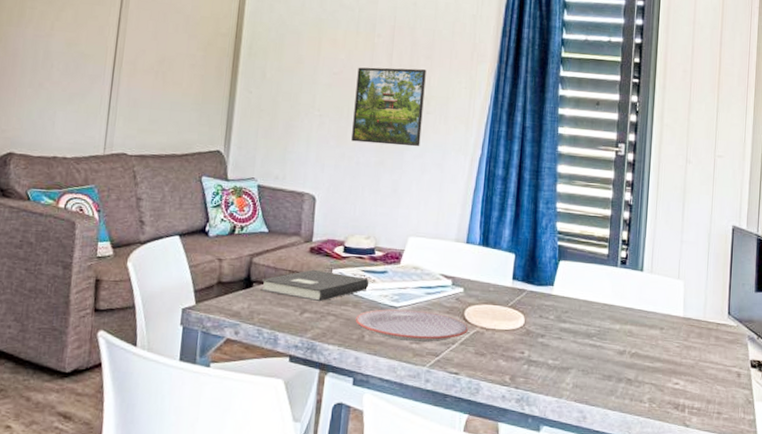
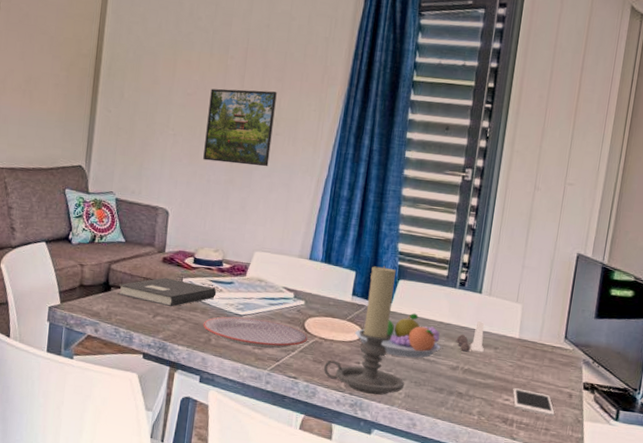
candle holder: none [487,247,572,388] -> present [324,266,405,395]
fruit bowl: none [518,295,607,344] -> present [355,313,441,358]
salt and pepper shaker set: none [621,300,650,334] -> present [456,320,485,353]
cell phone: none [682,370,725,398] -> present [513,388,555,416]

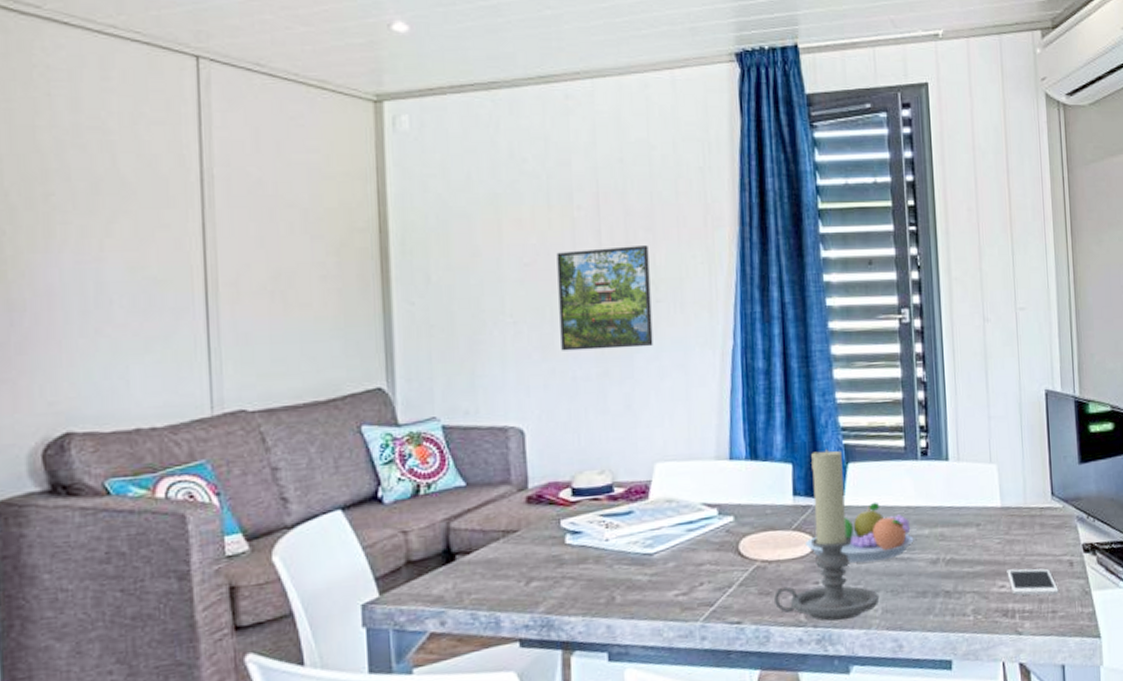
book: present [117,277,217,307] -> none [466,523,612,565]
plate: present [203,316,308,349] -> none [599,552,746,596]
salt and pepper shaker set: present [456,320,485,353] -> none [930,494,964,537]

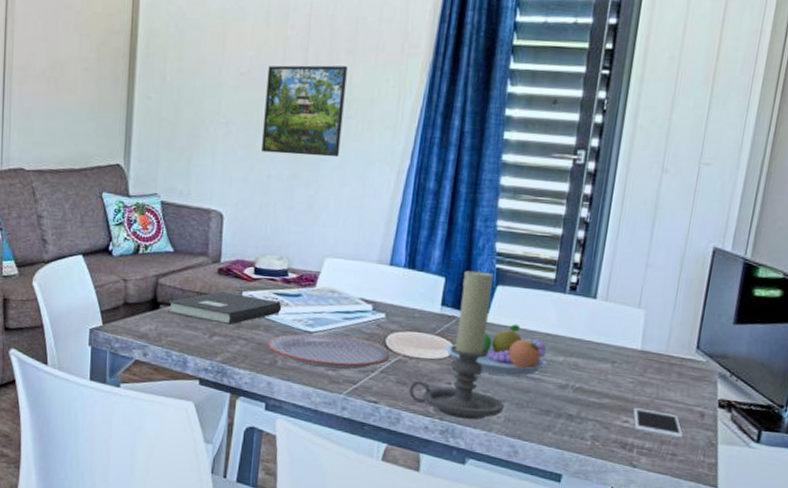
book: none [466,523,612,565] -> present [167,291,282,326]
plate: none [599,552,746,596] -> present [267,334,390,370]

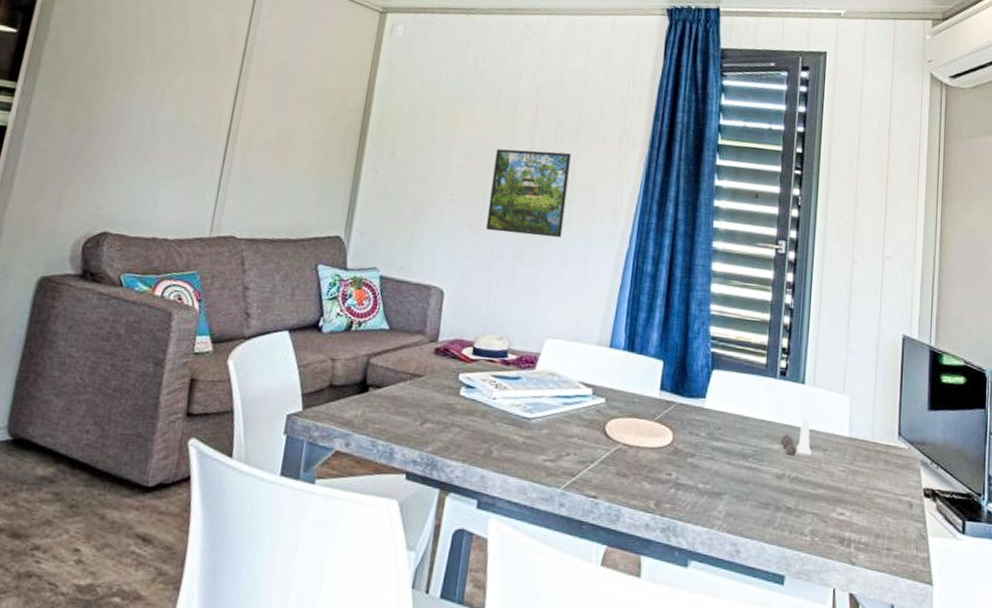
book: present [167,291,282,326] -> none [377,373,500,411]
plate: present [267,334,390,370] -> none [482,420,609,461]
candle holder: present [409,270,505,420] -> none [629,353,725,515]
fruit bowl: present [445,324,548,377] -> none [665,409,764,466]
salt and pepper shaker set: none [565,330,600,368] -> present [780,416,812,456]
cell phone: present [633,408,684,439] -> none [847,498,896,532]

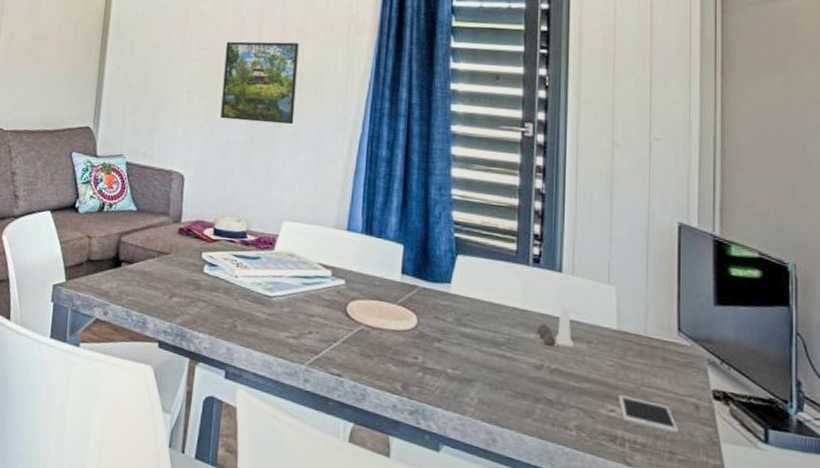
cell phone: none [847,498,896,532] -> present [618,395,679,435]

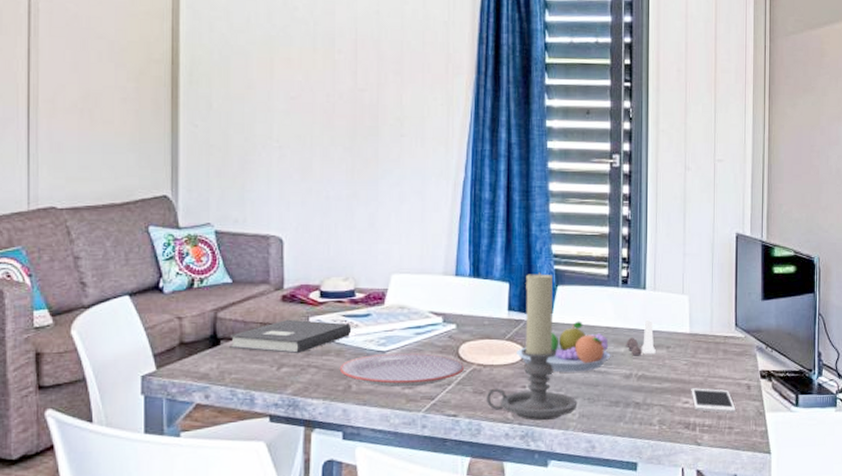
book: none [129,251,241,287] -> present [229,319,352,354]
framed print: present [220,41,299,125] -> none [318,86,397,175]
plate: none [226,298,351,339] -> present [339,352,464,388]
candle holder: none [374,238,477,400] -> present [487,272,578,421]
fruit bowl: none [409,296,518,354] -> present [517,321,611,373]

